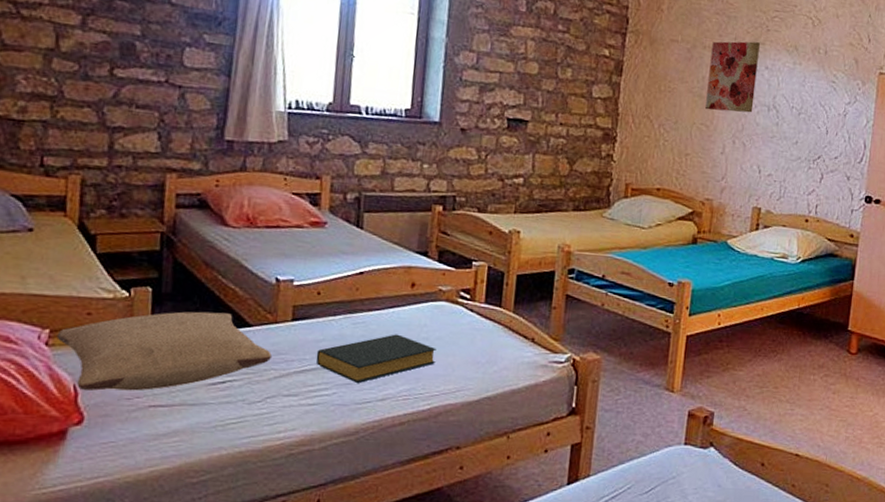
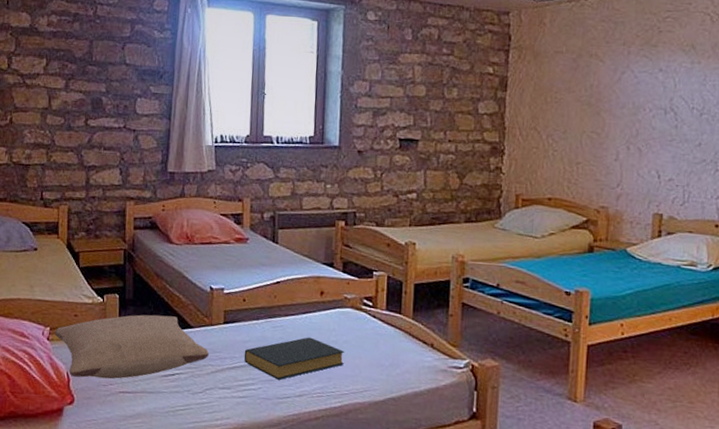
wall art: present [705,41,760,113] -> none [595,45,651,118]

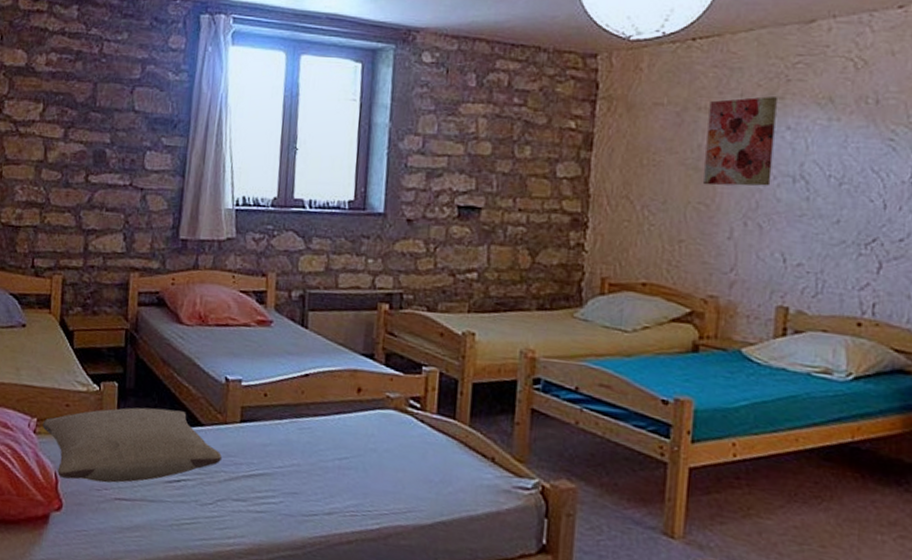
hardback book: present [244,337,345,380] -> none [263,442,385,493]
wall art: none [595,45,651,118] -> present [703,96,777,186]

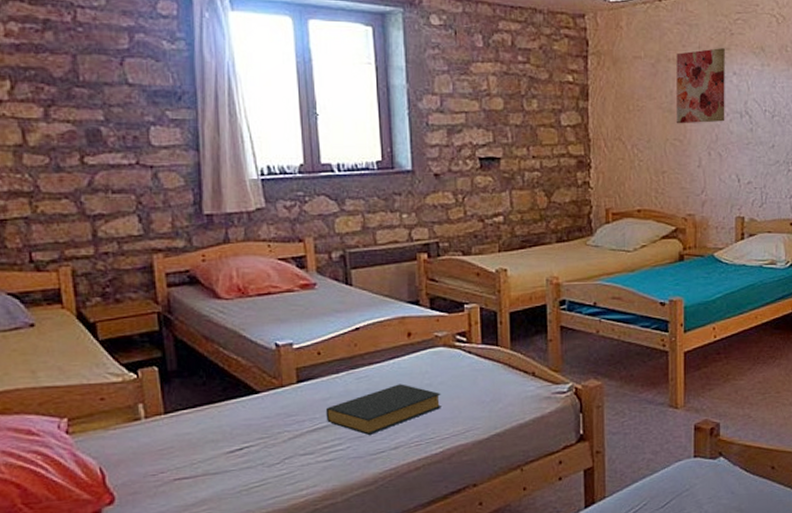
pillow: present [42,407,222,483] -> none [75,383,283,472]
hardback book: none [263,442,385,493] -> present [325,384,443,435]

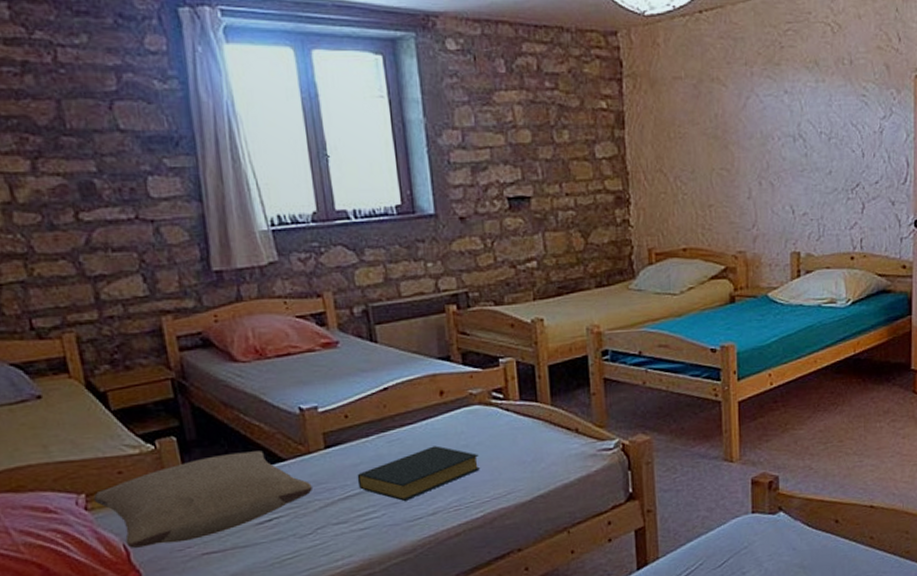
pillow: none [75,383,283,472] -> present [93,451,312,548]
wall art: present [676,48,725,124] -> none [720,64,777,152]

